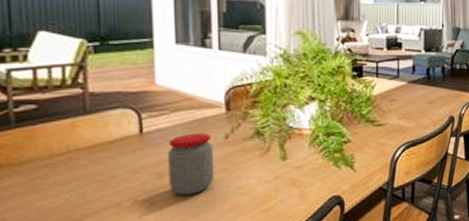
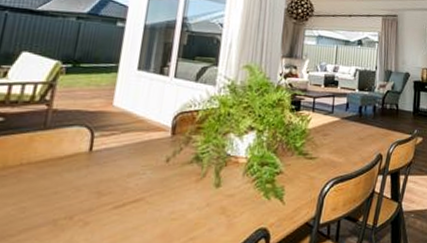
jar: present [168,132,215,196] -> none [105,154,154,217]

